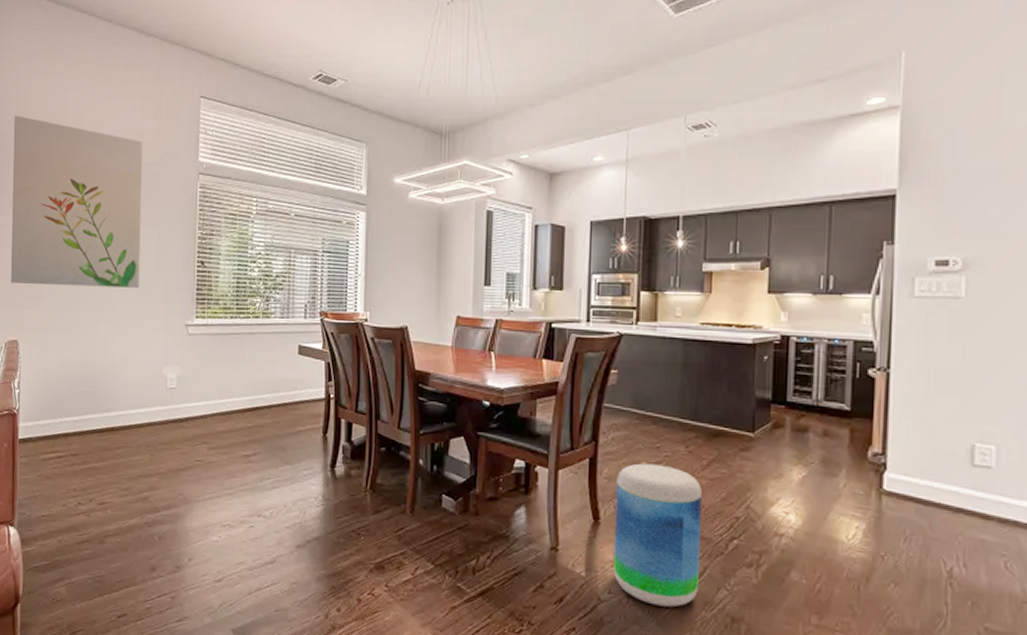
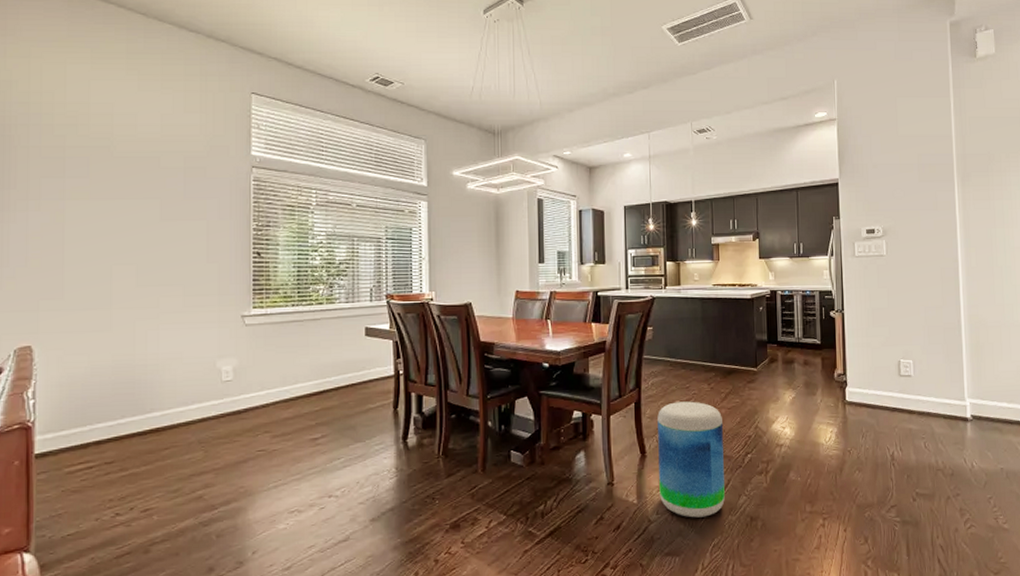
wall art: present [11,115,143,288] -> none [20,105,187,285]

